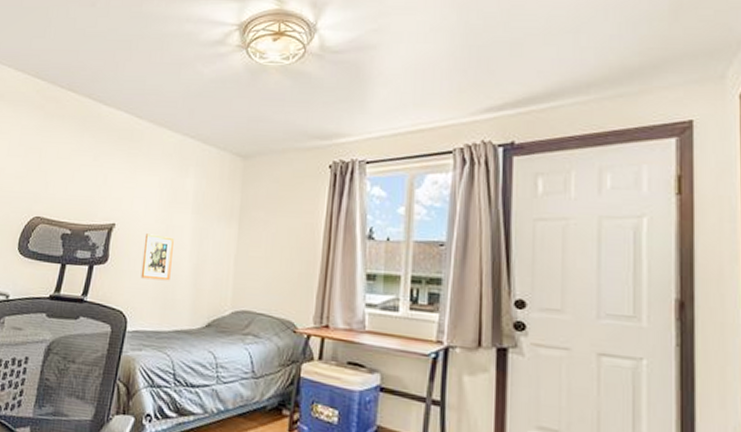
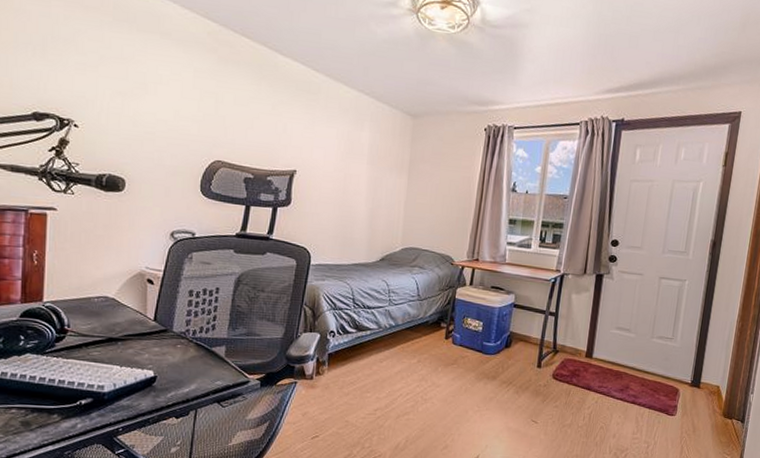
picture frame: present [140,234,174,281] -> none [322,180,351,222]

